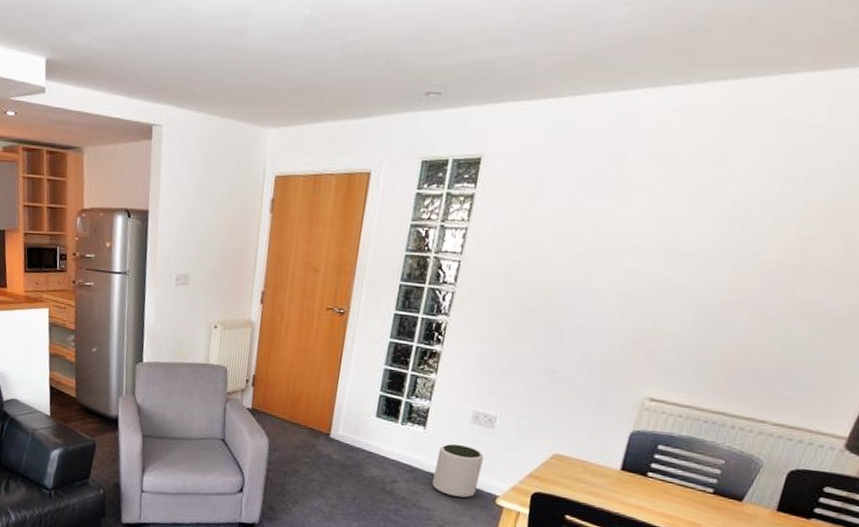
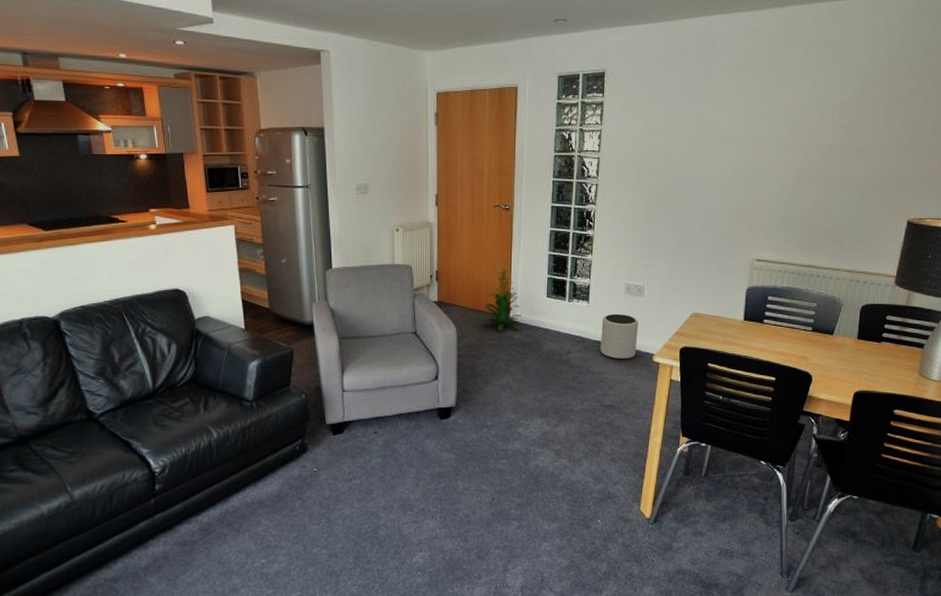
indoor plant: none [297,372,345,449] -> present [481,262,522,330]

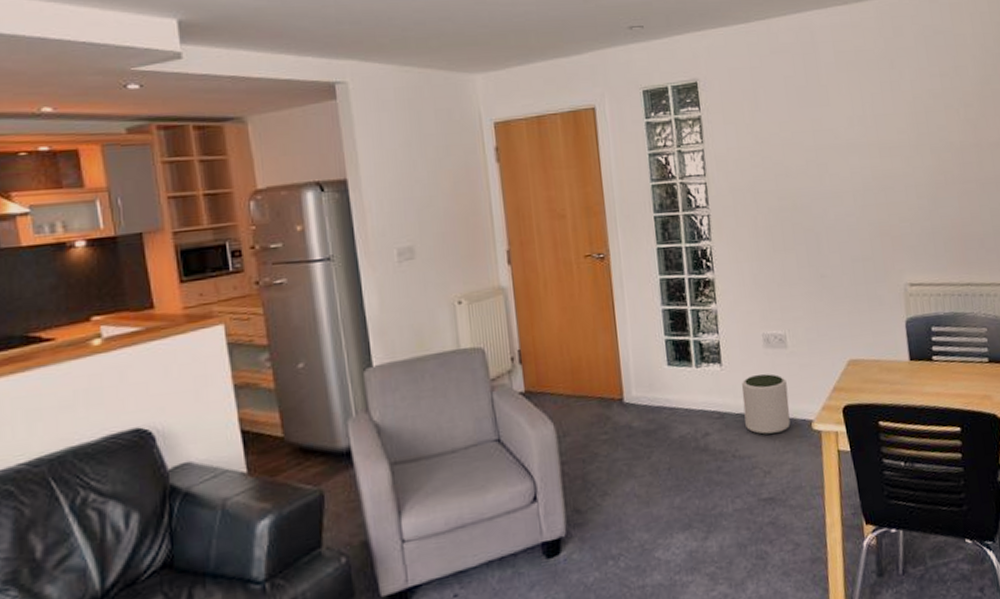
indoor plant: present [481,262,522,330] -> none [587,327,640,419]

